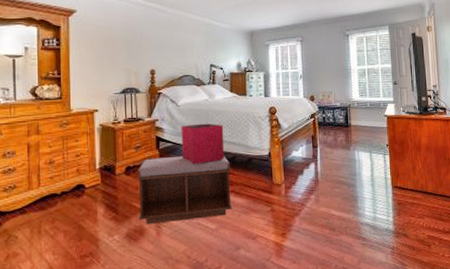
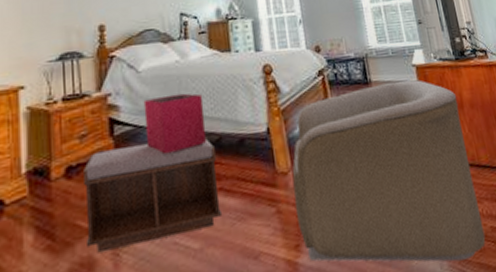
armchair: none [284,126,423,256] -> present [292,80,486,262]

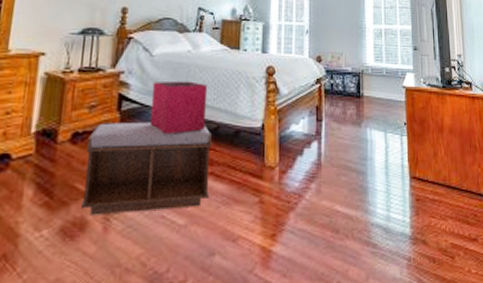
armchair: present [292,80,486,262] -> none [277,99,445,270]

